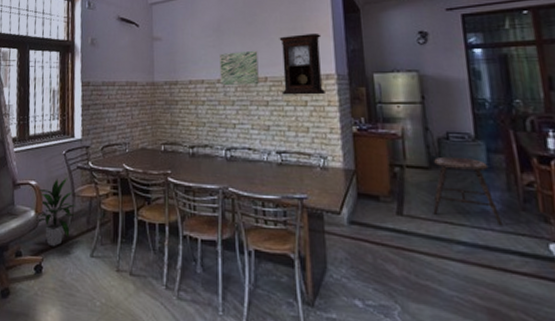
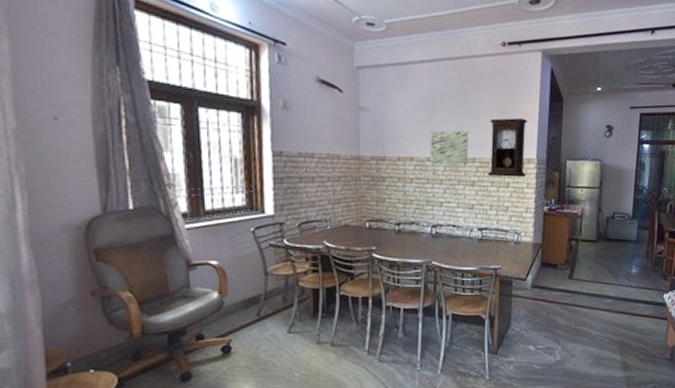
indoor plant: present [36,176,77,247] -> none [221,255,270,327]
stool: present [433,156,504,226] -> none [594,232,639,283]

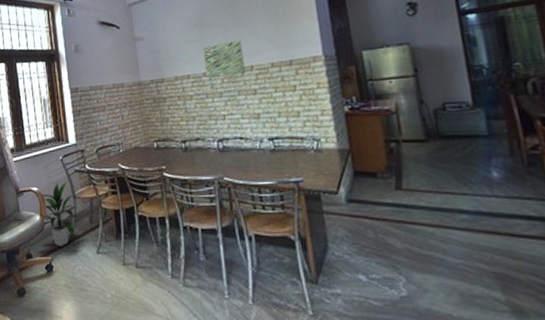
indoor plant: none [221,255,270,327] -> present [42,180,79,247]
pendulum clock: present [487,117,528,178] -> none [262,16,314,82]

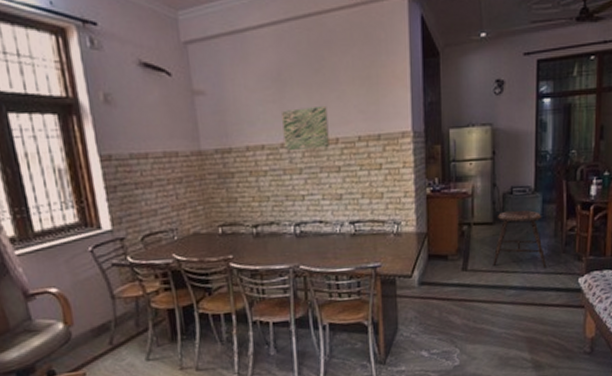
indoor plant: present [42,180,79,247] -> none [64,277,121,359]
stool: none [430,126,508,192] -> present [493,210,547,269]

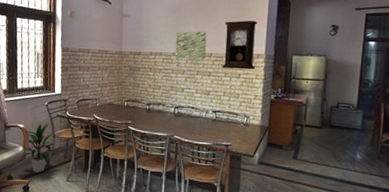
indoor plant: none [64,277,121,359] -> present [24,122,56,174]
pendulum clock: none [351,82,400,158] -> present [221,20,258,70]
stool: present [493,210,547,269] -> none [318,120,364,169]

